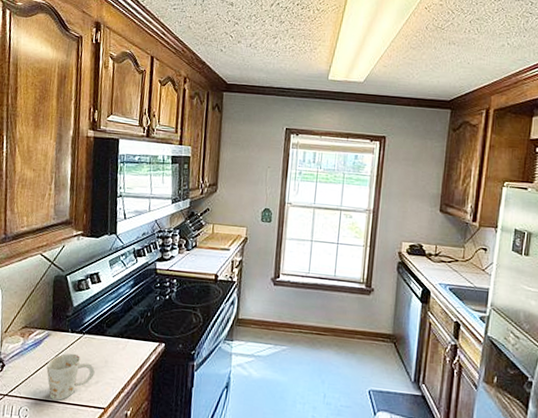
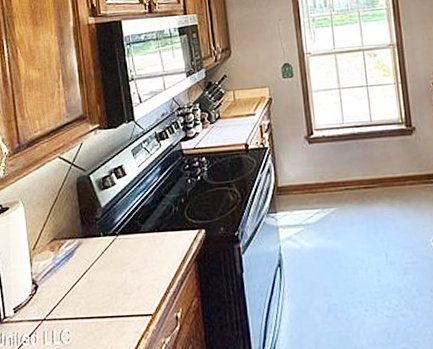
mug: present [46,353,95,401] -> none [83,259,135,317]

